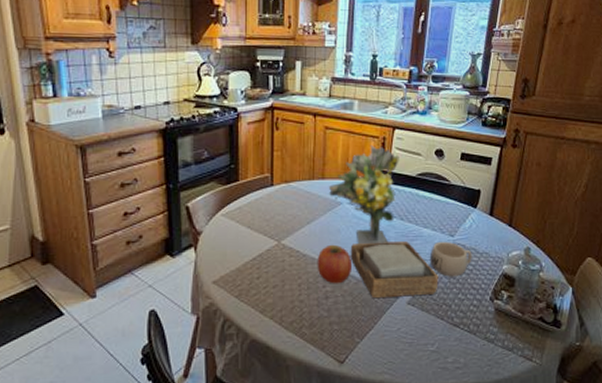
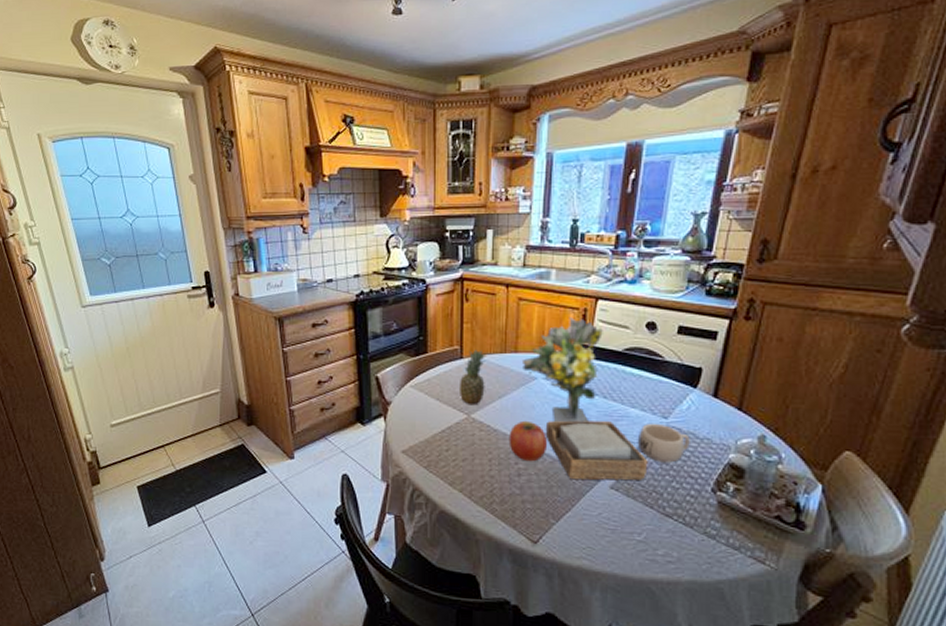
fruit: none [269,177,296,232] -> present [458,350,487,405]

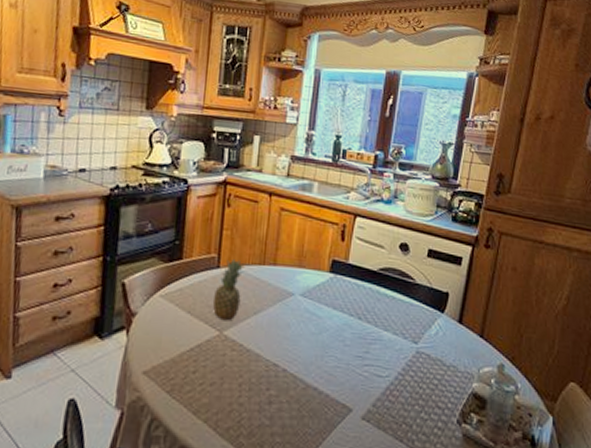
fruit: present [509,420,548,462] -> none [261,340,302,388]
bouquet: present [521,318,603,423] -> none [279,232,360,345]
napkin holder: present [545,420,648,481] -> none [299,341,399,412]
mug: present [637,423,690,463] -> none [389,347,438,392]

